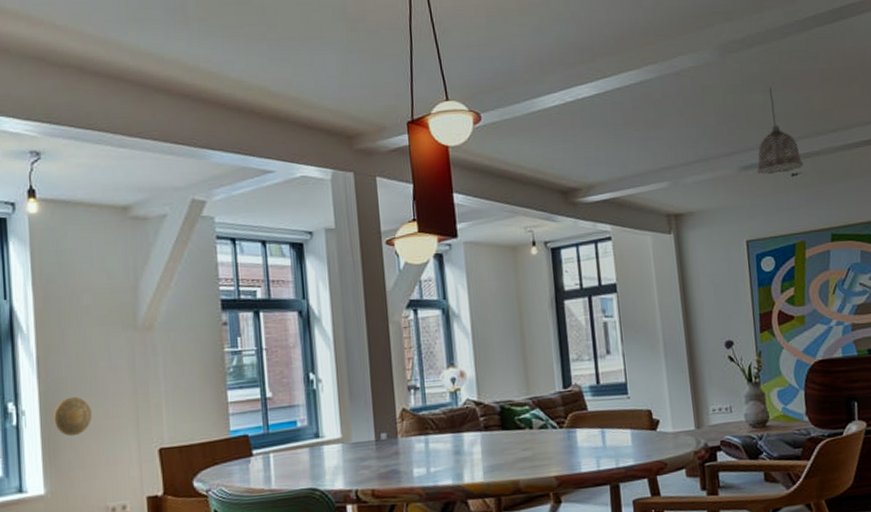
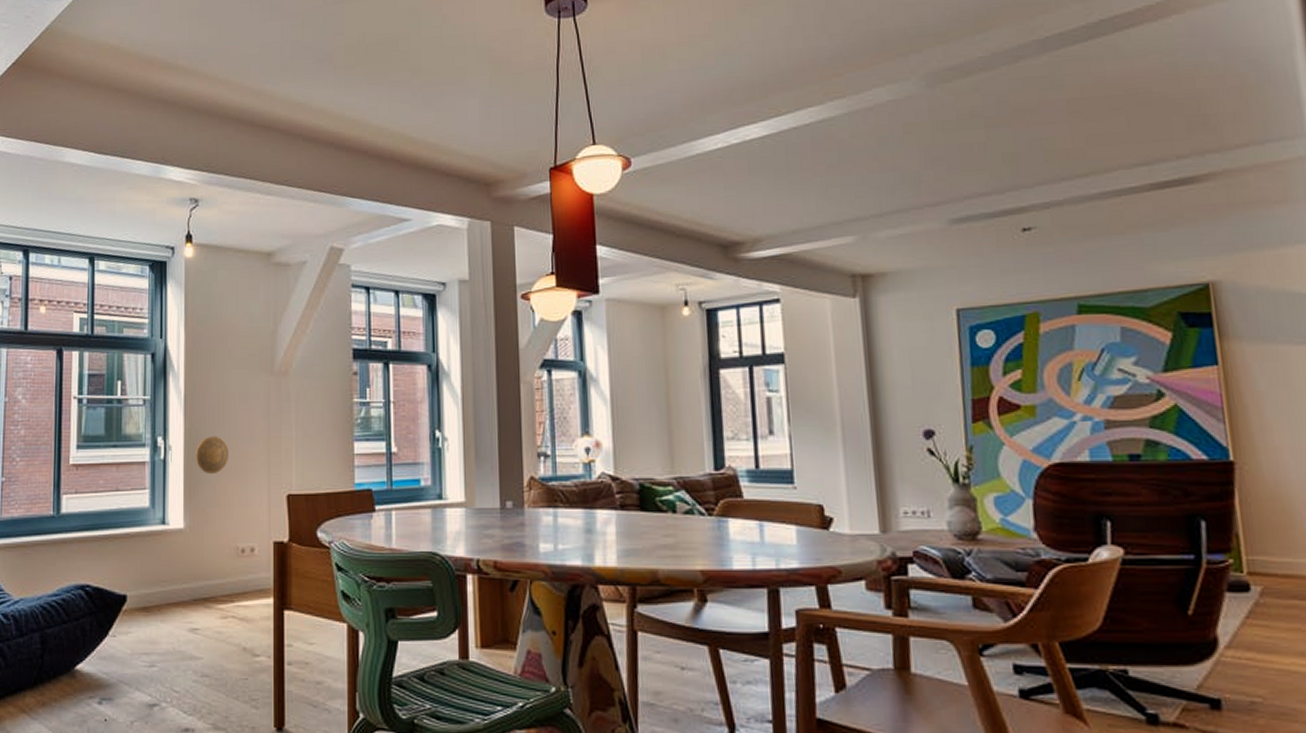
pendant lamp: present [757,87,804,174] -> none [973,122,1040,229]

